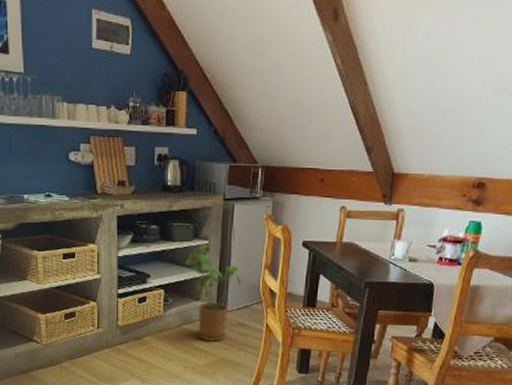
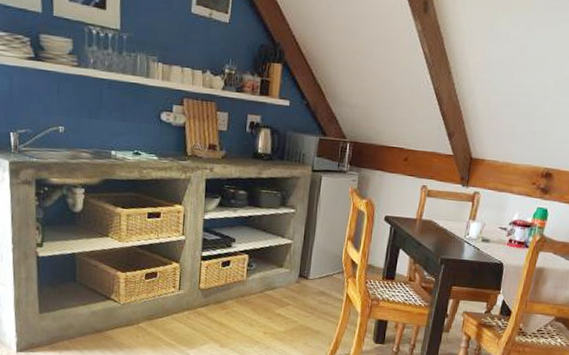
house plant: present [185,244,241,342] -> none [271,213,325,309]

